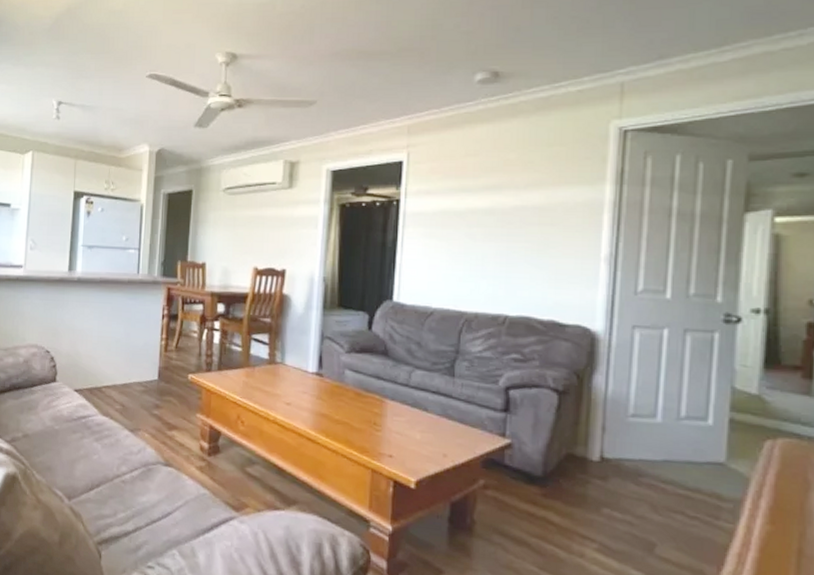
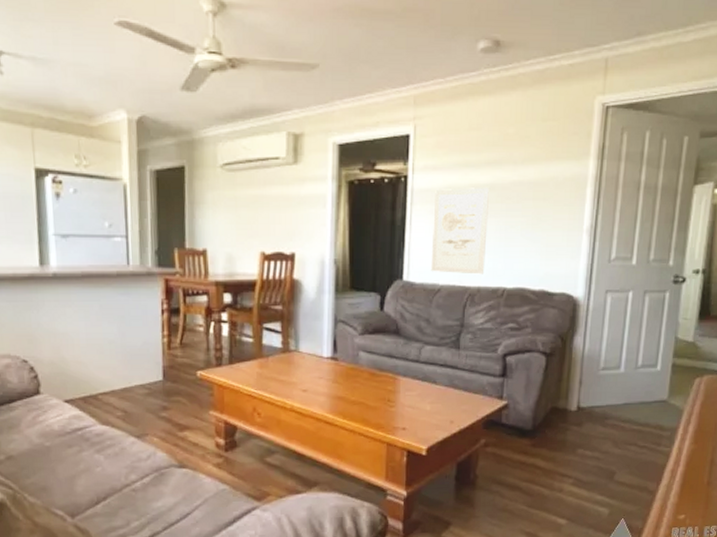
wall art: none [423,211,489,300] -> present [430,186,490,275]

